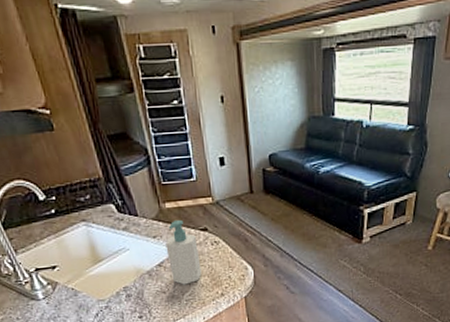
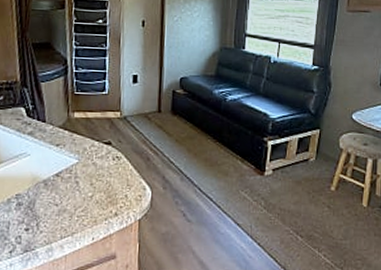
soap bottle: present [165,219,202,285] -> none [67,130,100,199]

